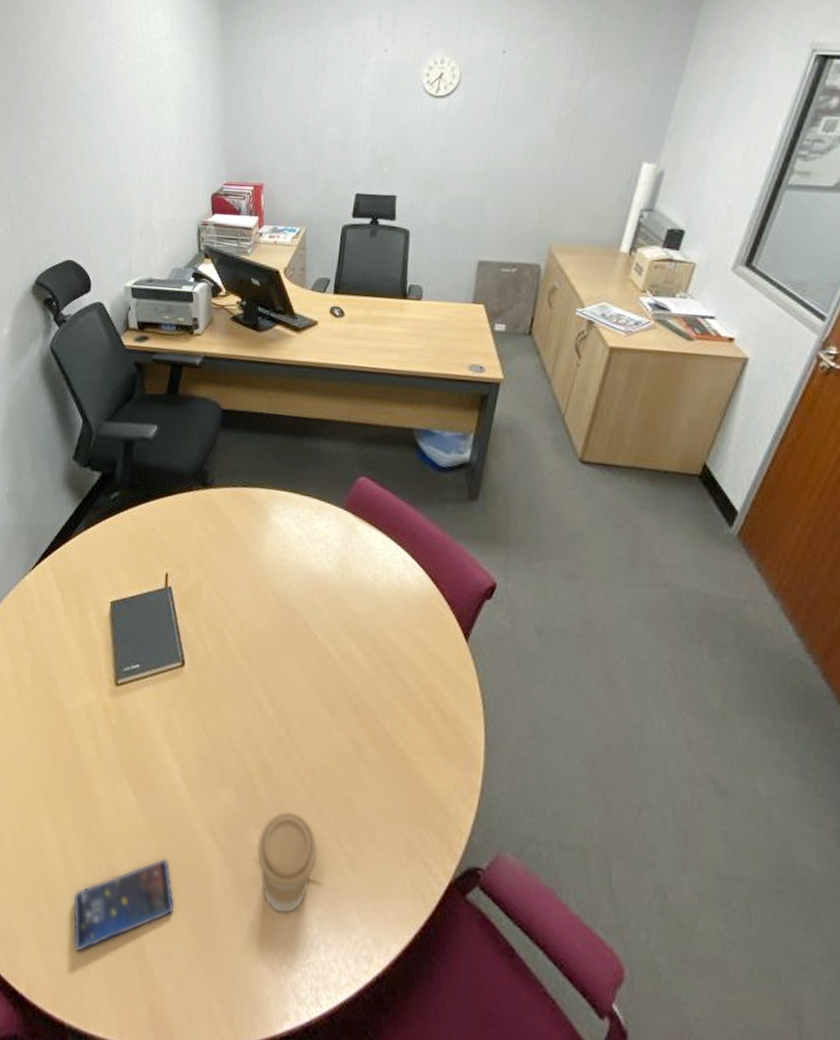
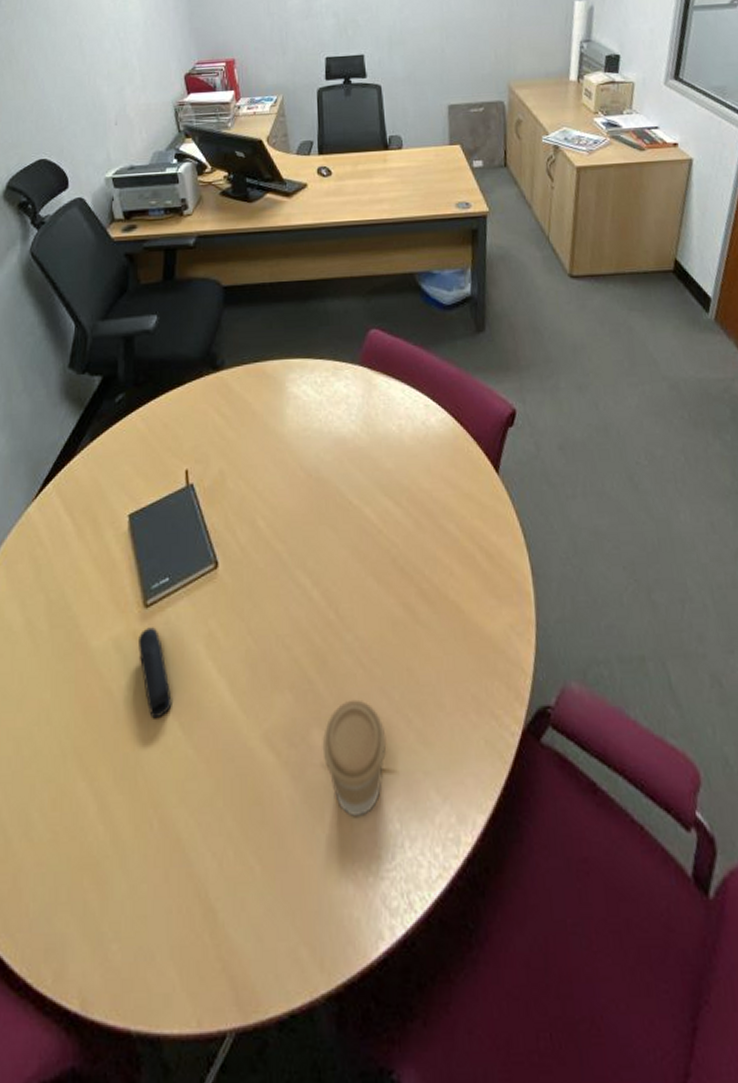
smartphone: present [73,857,175,953] -> none [125,792,242,936]
stapler: none [106,703,130,782] -> present [139,627,172,719]

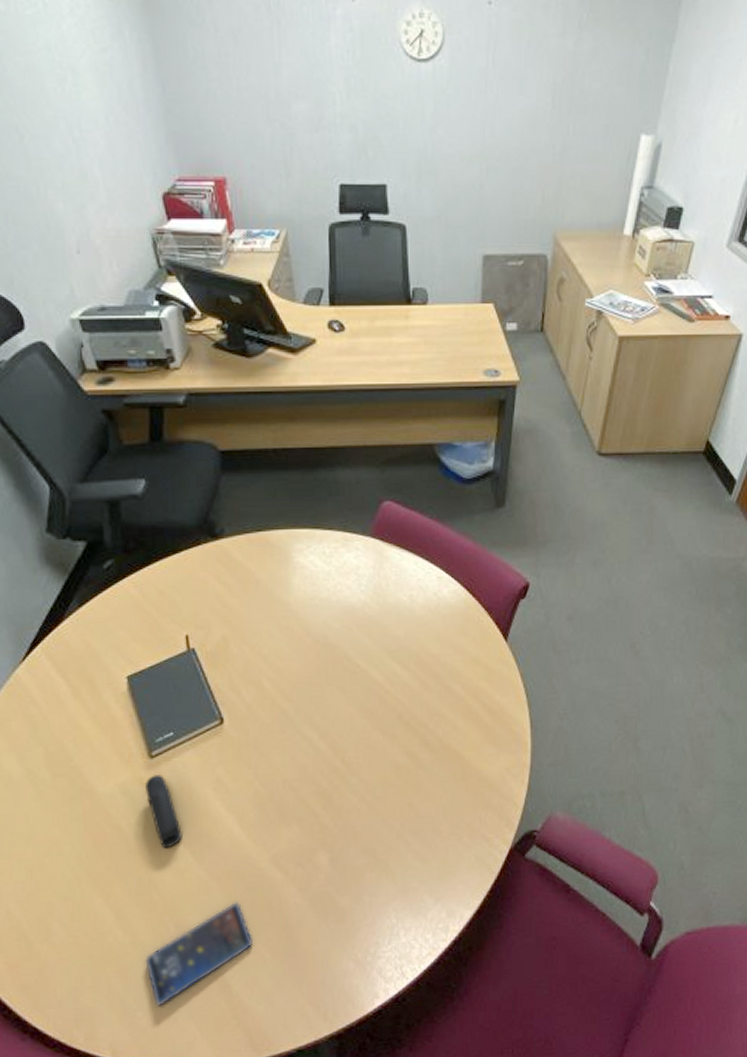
smartphone: none [125,792,242,936] -> present [145,902,254,1006]
coffee cup: present [322,699,387,816] -> none [327,829,387,915]

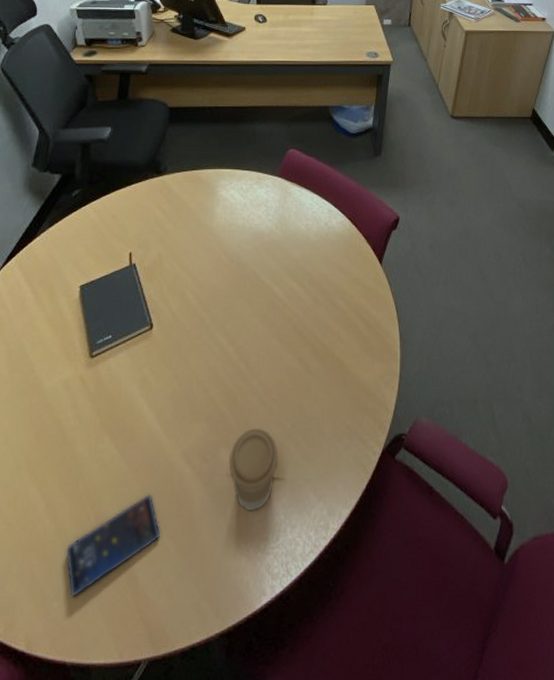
stapler: present [145,775,182,849] -> none [84,373,110,441]
coffee cup: none [327,829,387,915] -> present [228,428,279,511]

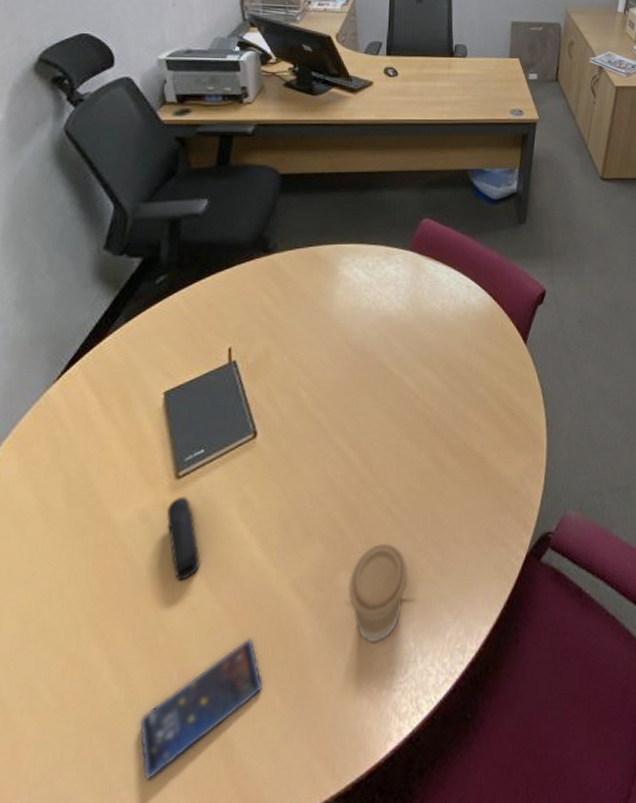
stapler: none [84,373,110,441] -> present [167,496,200,581]

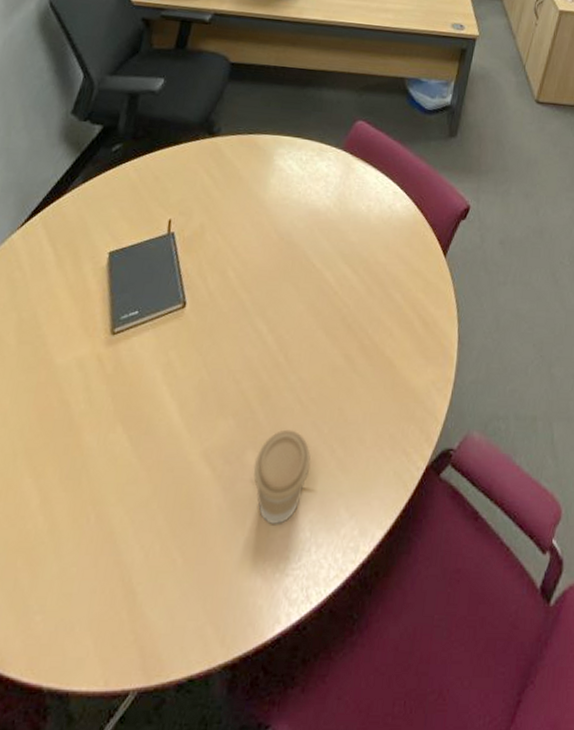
smartphone: present [139,638,264,781] -> none [55,496,169,610]
stapler: present [167,496,200,581] -> none [100,352,125,430]

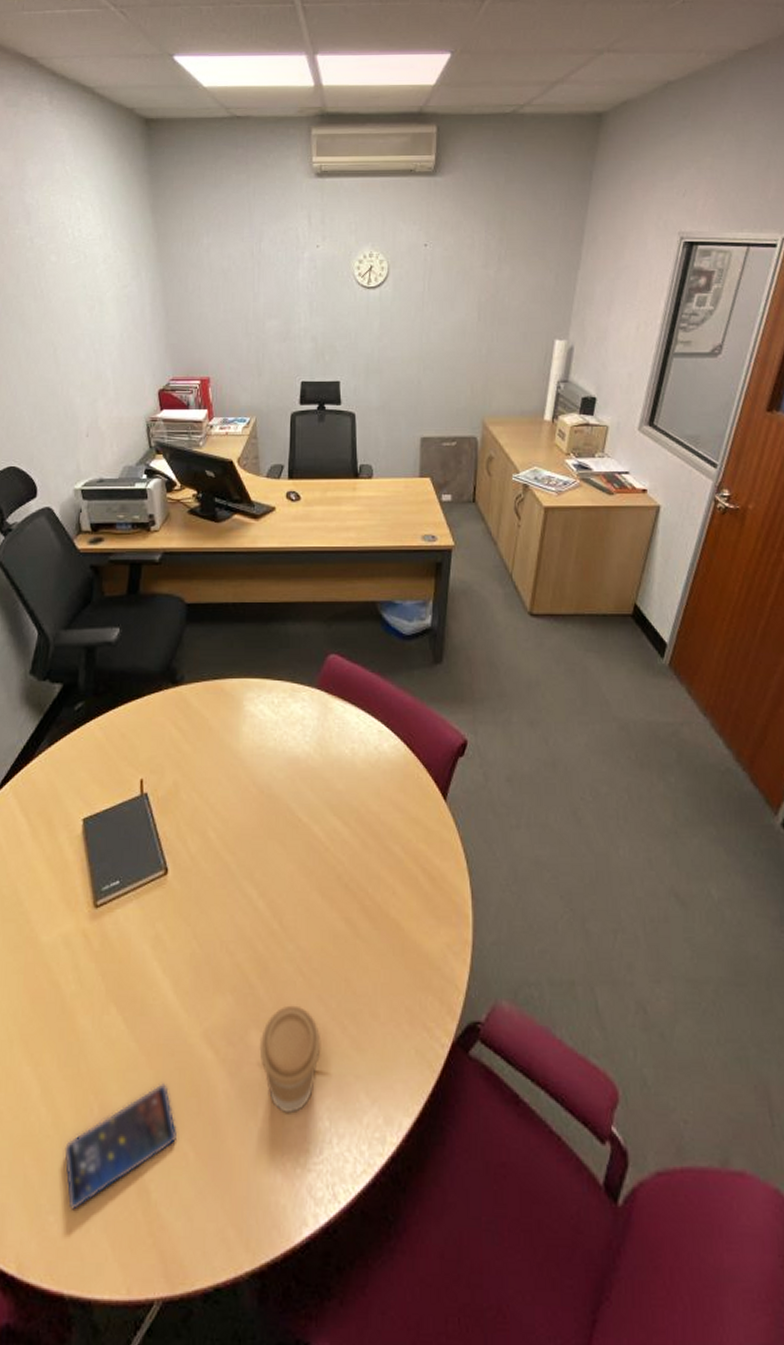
smartphone: none [55,496,169,610] -> present [64,1083,178,1210]

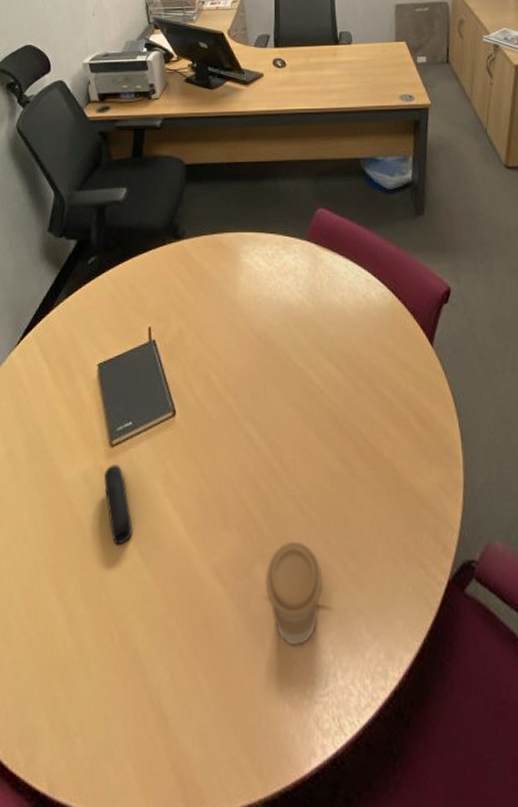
smartphone: present [64,1083,178,1210] -> none [88,614,192,733]
stapler: none [87,926,117,1012] -> present [104,464,133,545]

